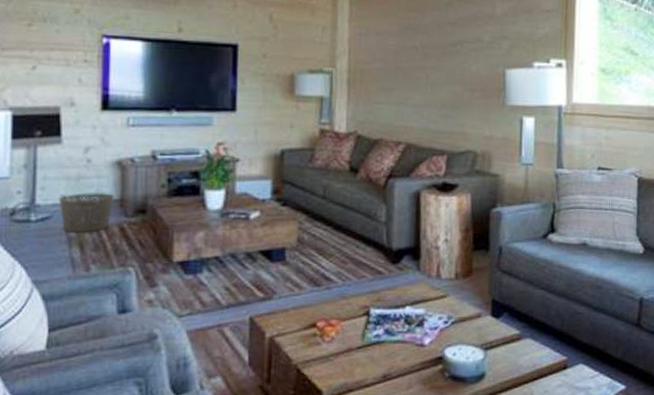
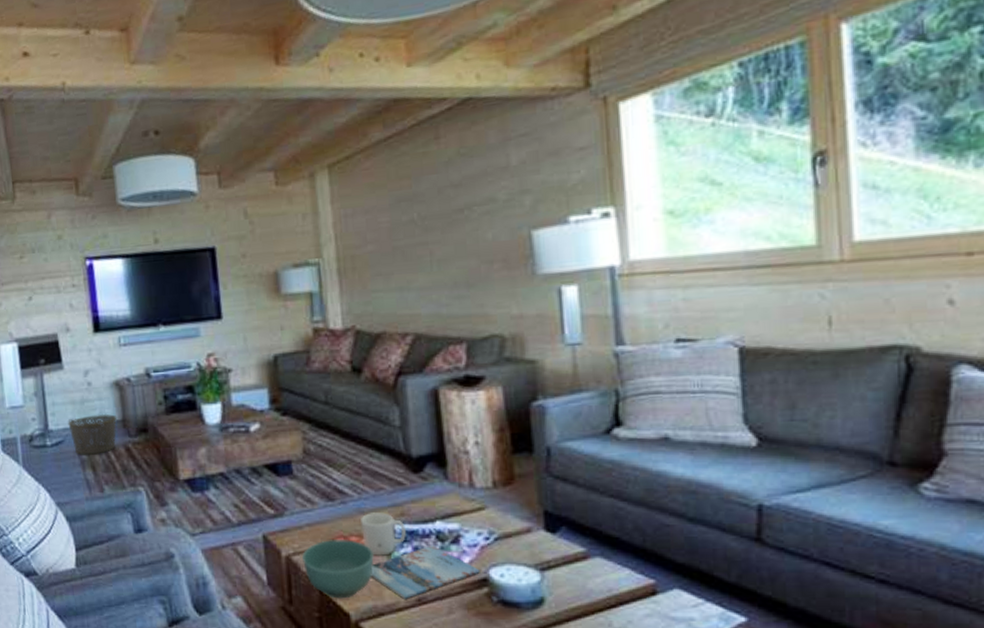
bowl: none [285,322,350,377] -> present [302,540,374,599]
mug: none [340,298,380,337] -> present [360,512,406,556]
magazine: none [345,328,437,376] -> present [371,546,480,599]

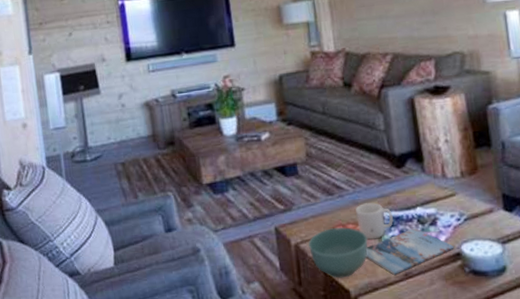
basket: present [68,413,118,455] -> none [105,130,148,167]

